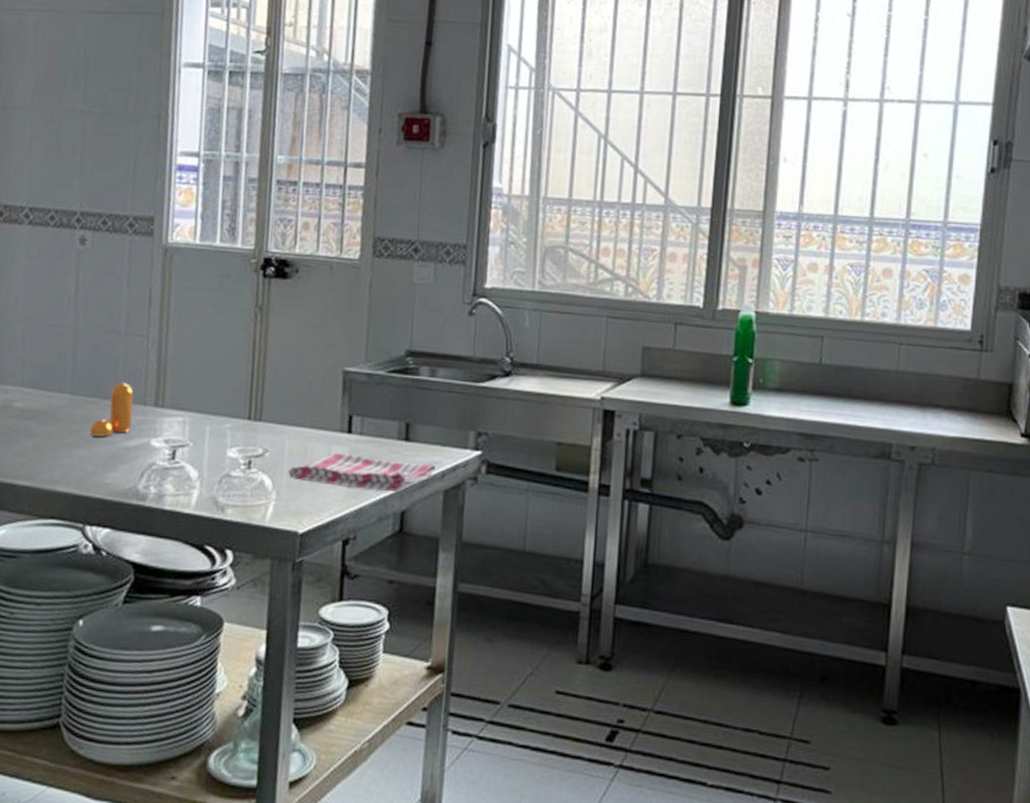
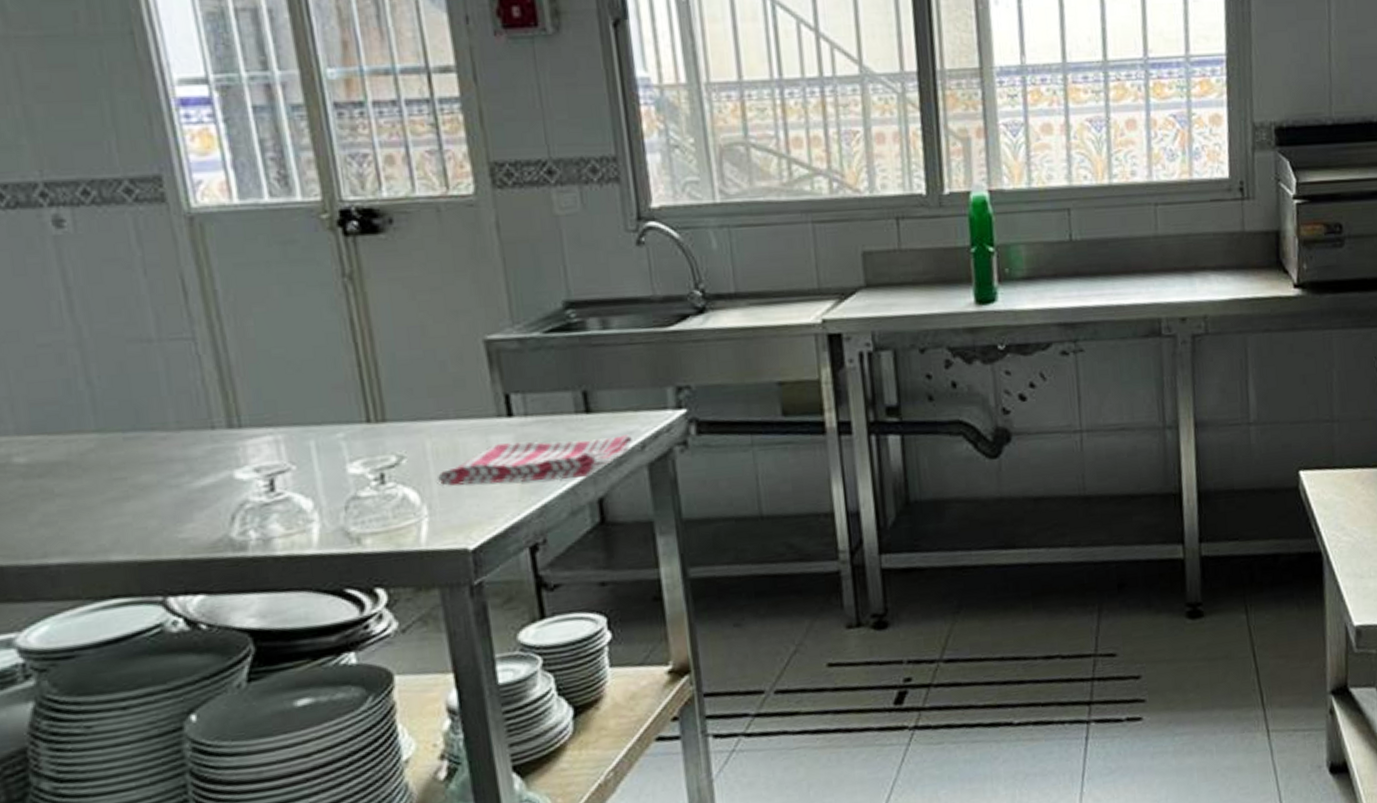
pepper shaker: present [89,383,134,437] -> none [138,405,202,482]

